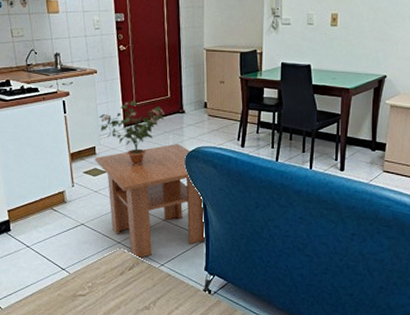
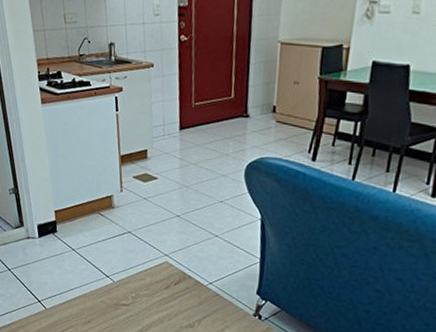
coffee table: present [95,143,205,258] -> none [146,151,261,273]
potted plant: present [98,100,165,165] -> none [152,100,227,173]

